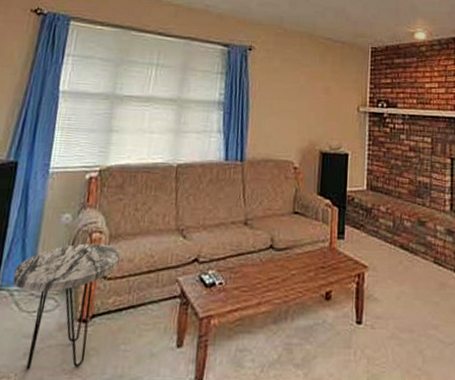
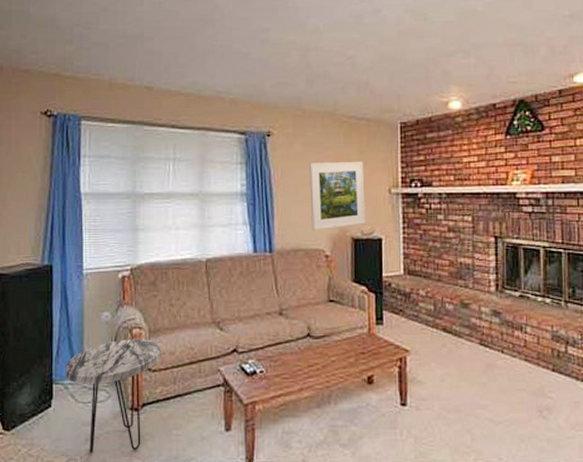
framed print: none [283,78,336,142] -> present [309,161,365,230]

